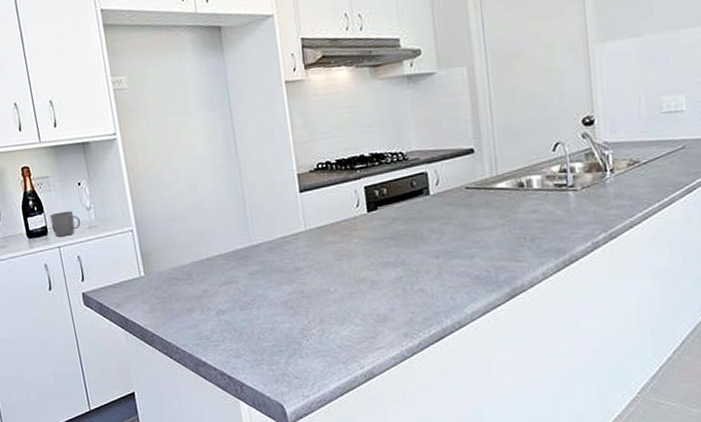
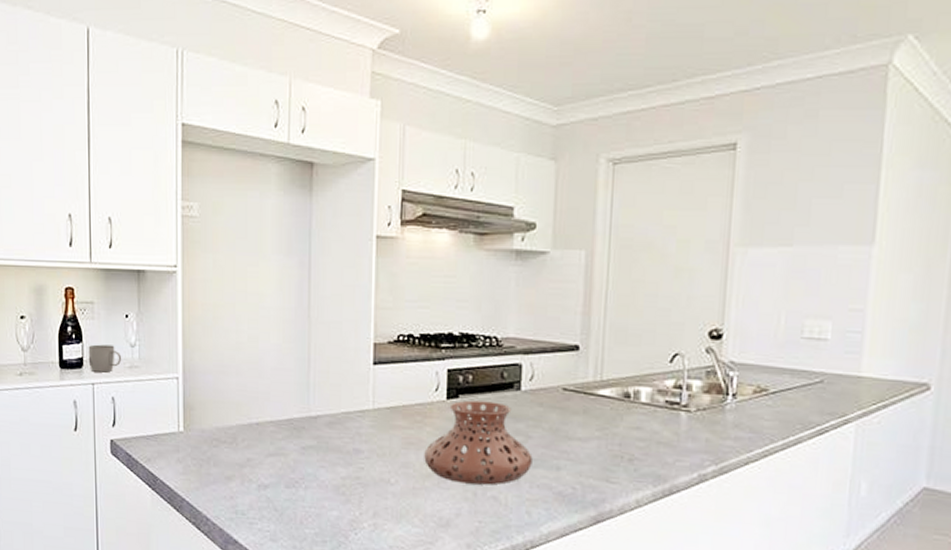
vase: none [355,208,449,283] -> present [424,400,533,485]

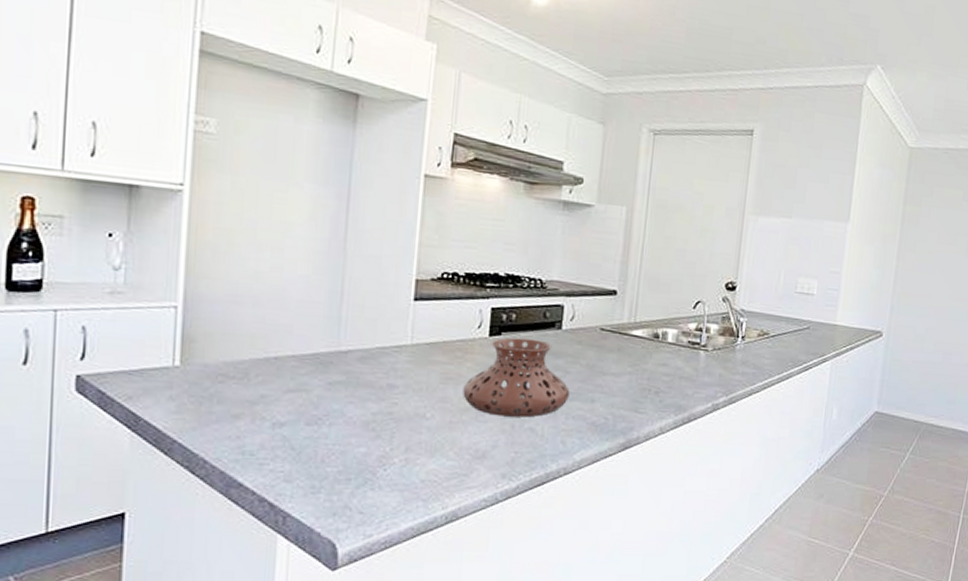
mug: present [88,344,122,373] -> none [50,264,100,298]

